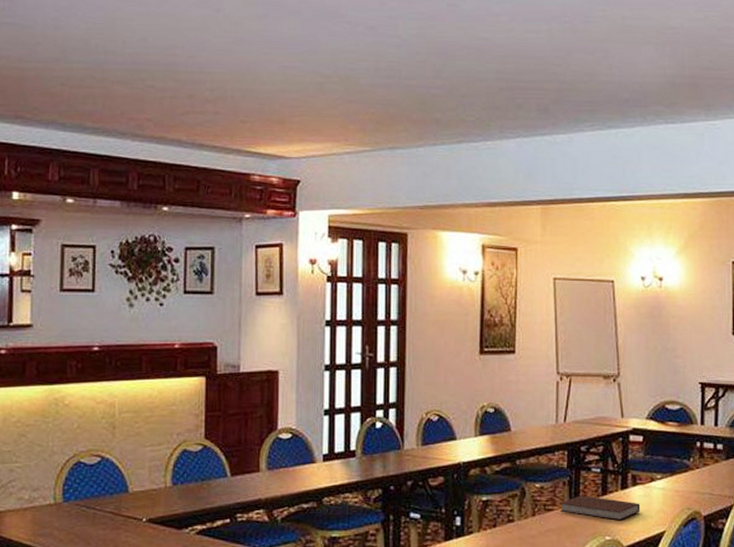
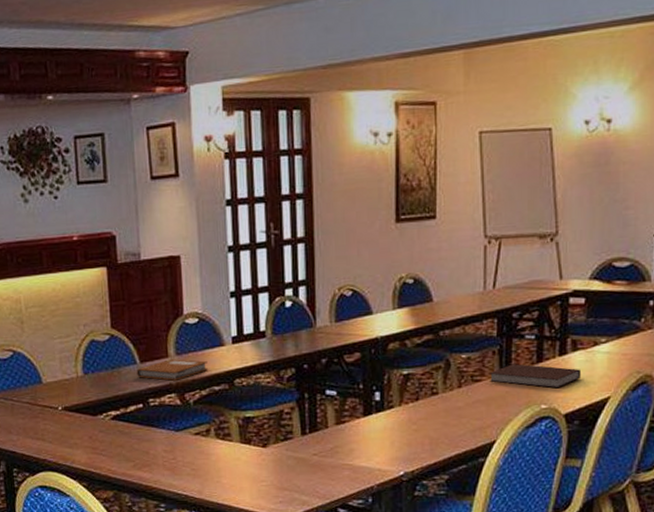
notebook: none [226,474,298,496] -> present [136,359,208,381]

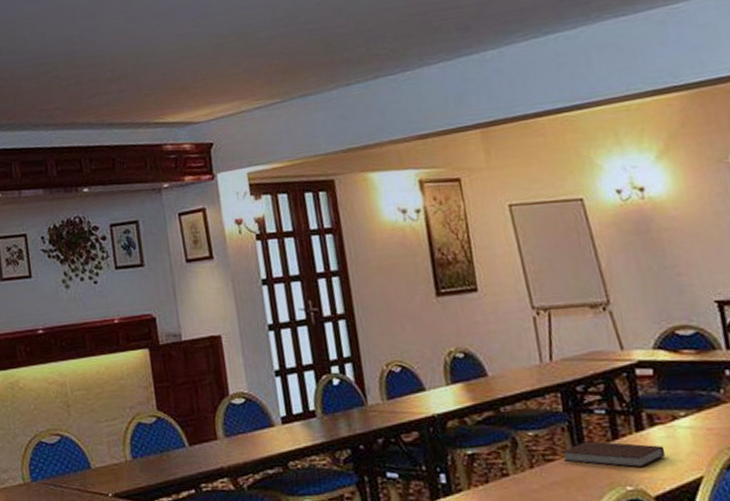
notebook: present [136,359,208,381] -> none [186,441,259,464]

